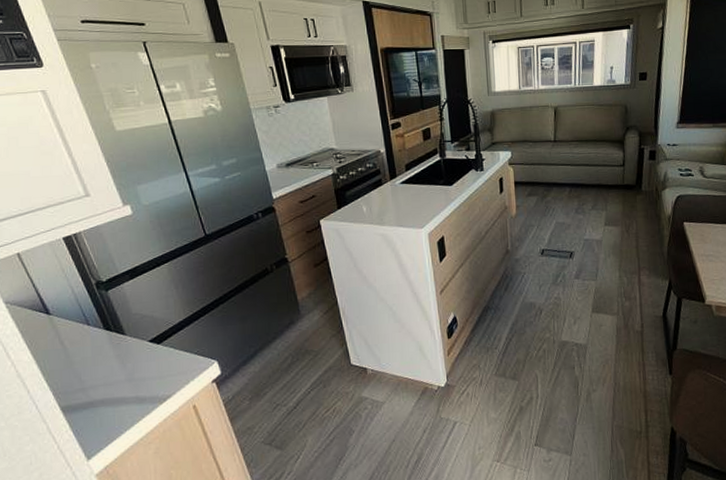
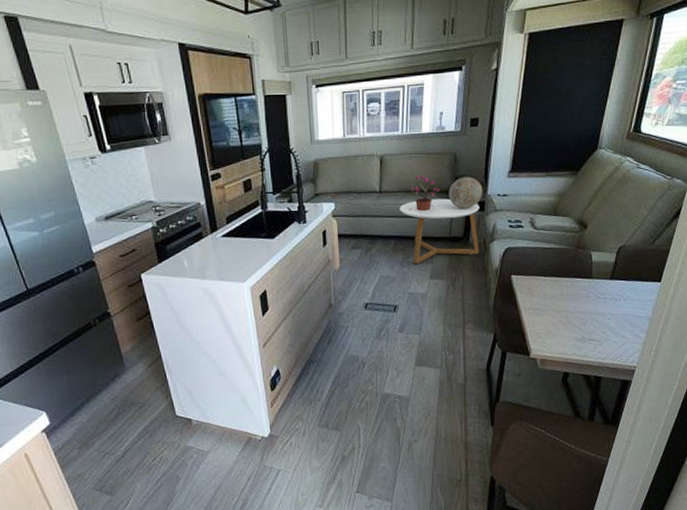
coffee table: none [573,148,652,211] -> present [399,198,480,264]
potted plant: none [583,124,612,160] -> present [409,174,440,211]
decorative sphere: none [620,127,654,157] -> present [448,176,483,209]

